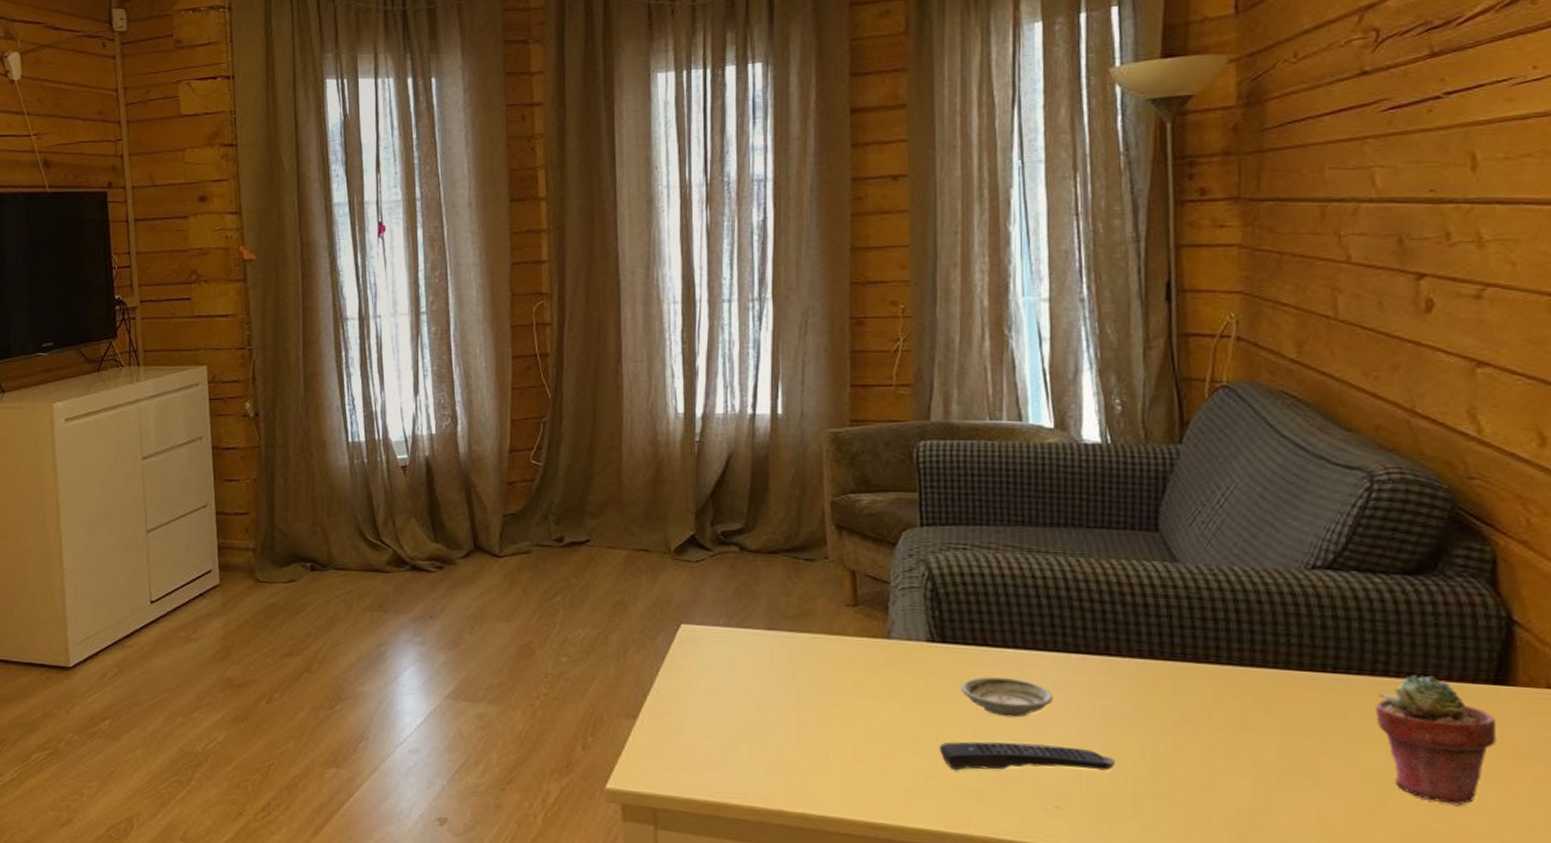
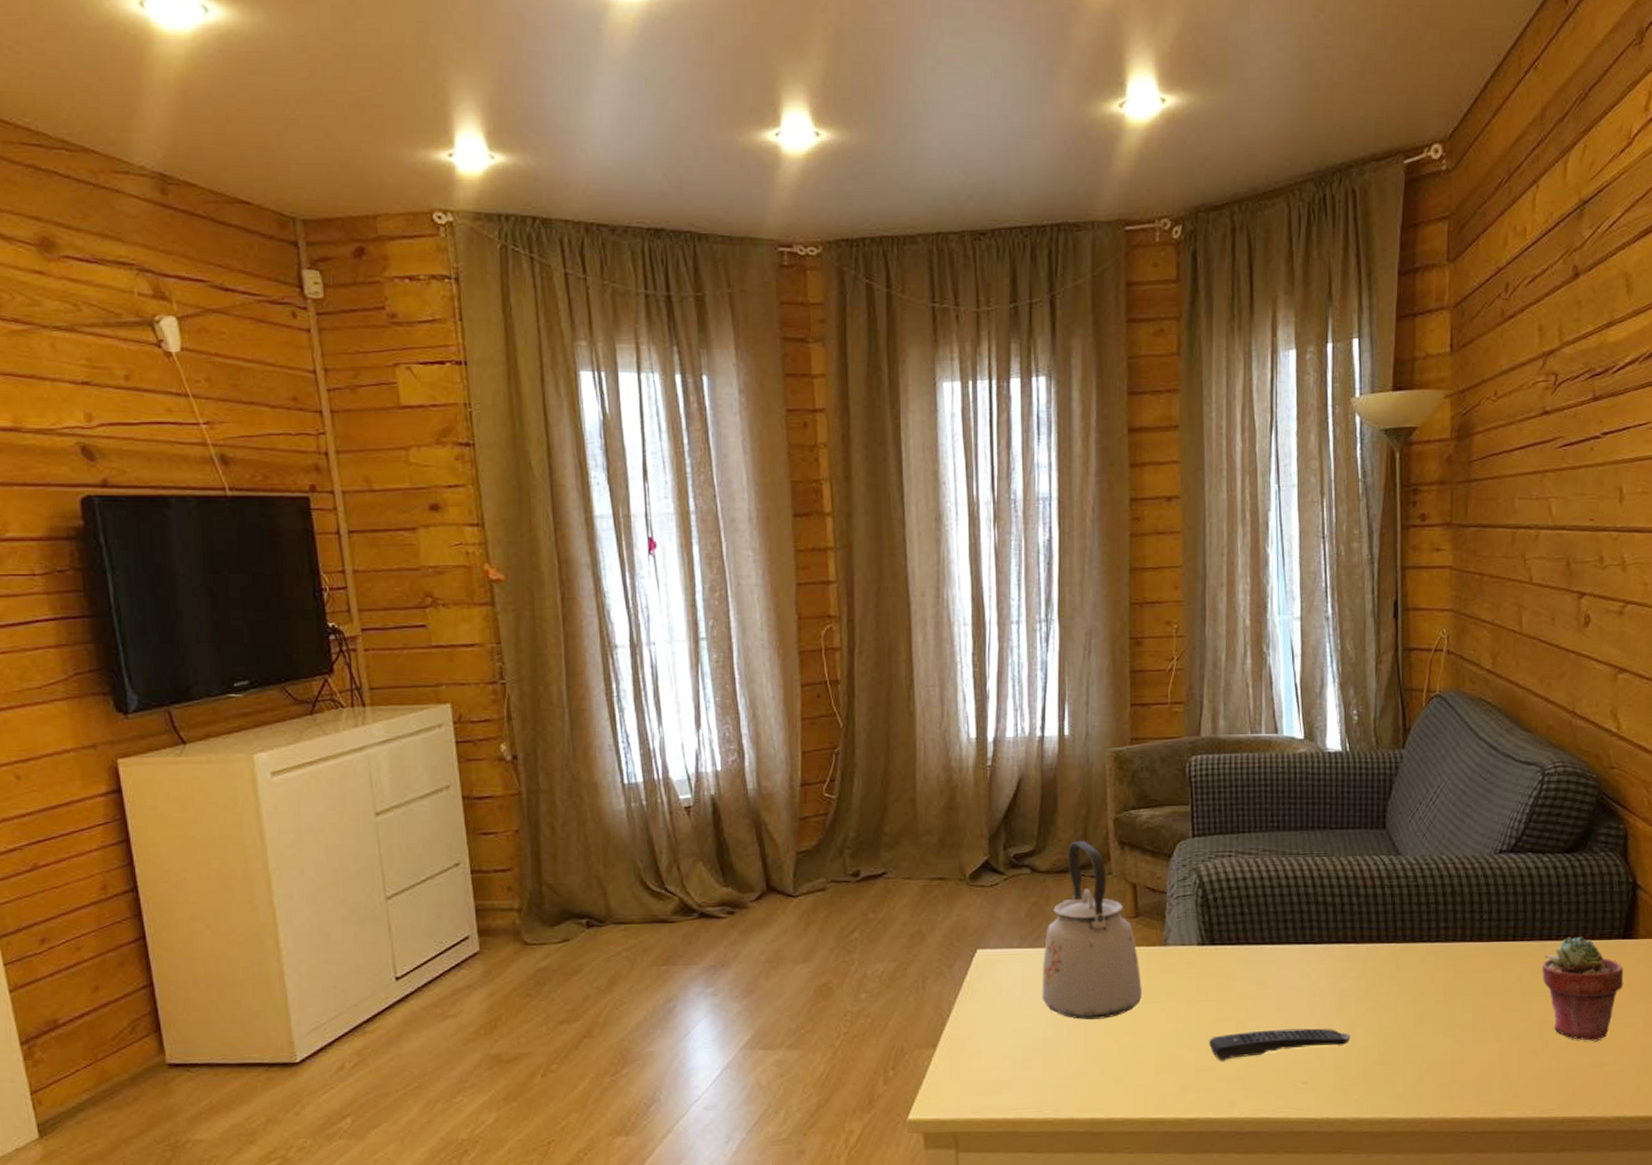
kettle: none [749,522,861,710] -> present [1042,841,1142,1020]
saucer: present [960,676,1054,718] -> none [1227,971,1303,1008]

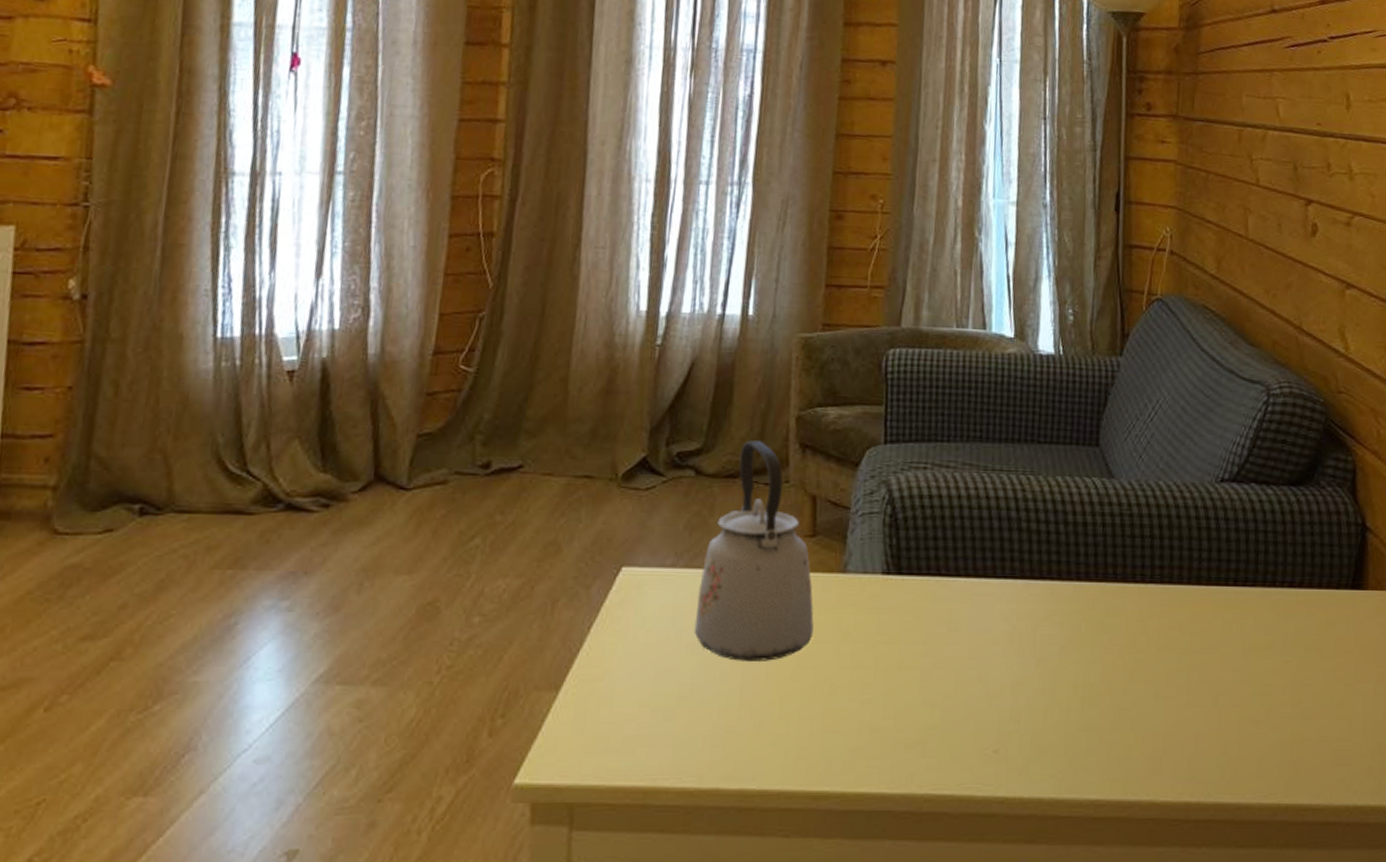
remote control: present [1208,1028,1351,1061] -> none [887,683,1052,721]
potted succulent: present [1542,936,1624,1042] -> none [1265,583,1353,712]

